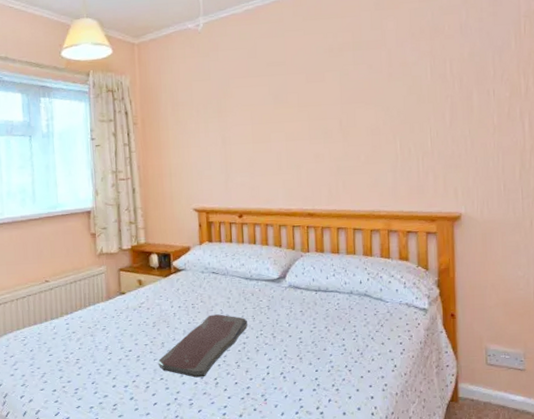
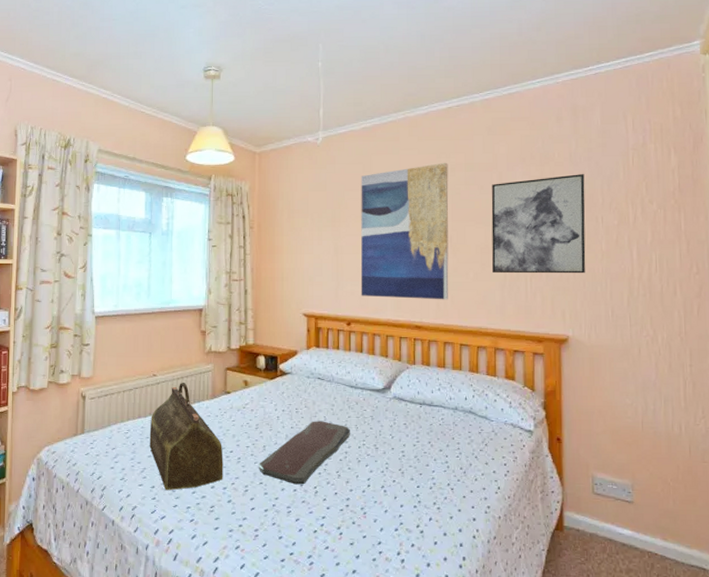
handbag: none [46,286,124,393] -> present [149,382,223,491]
wall art: none [245,42,340,187] -> present [360,162,449,300]
wall art: none [381,46,478,155] -> present [491,174,586,274]

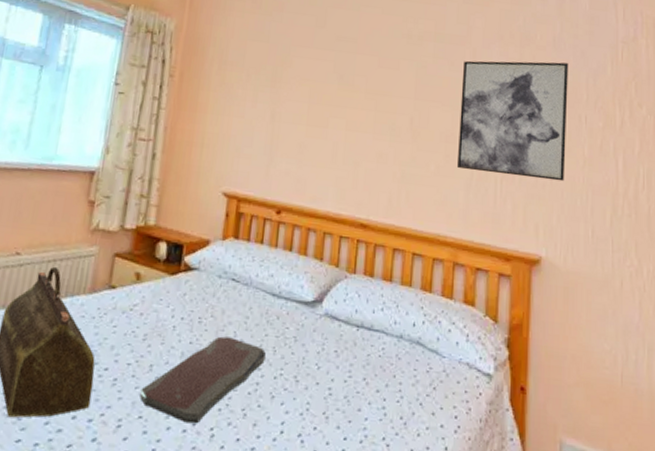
wall art: present [360,162,449,300] -> none [297,28,416,196]

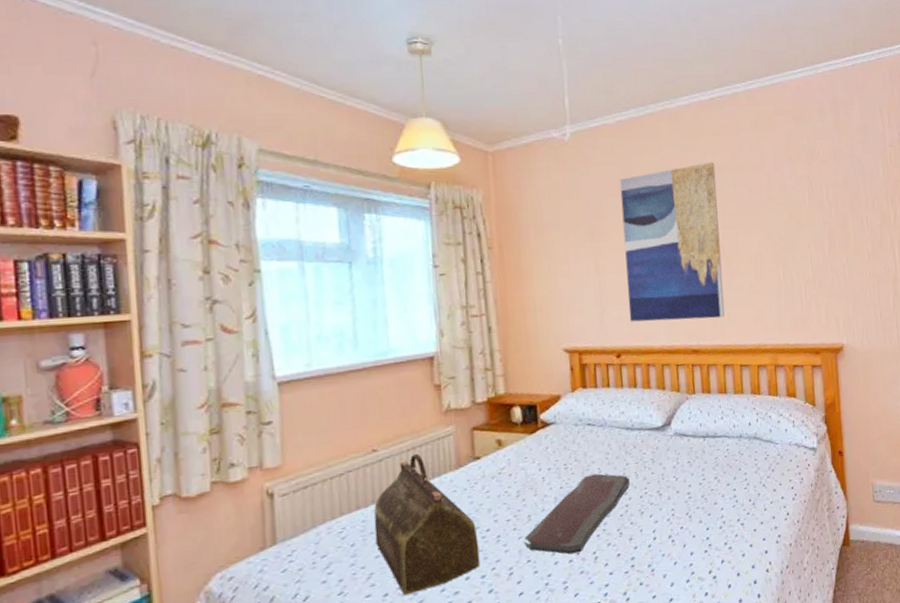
wall art: none [297,28,416,196] -> present [619,161,725,322]
wall art: present [456,60,569,182] -> none [761,172,855,284]

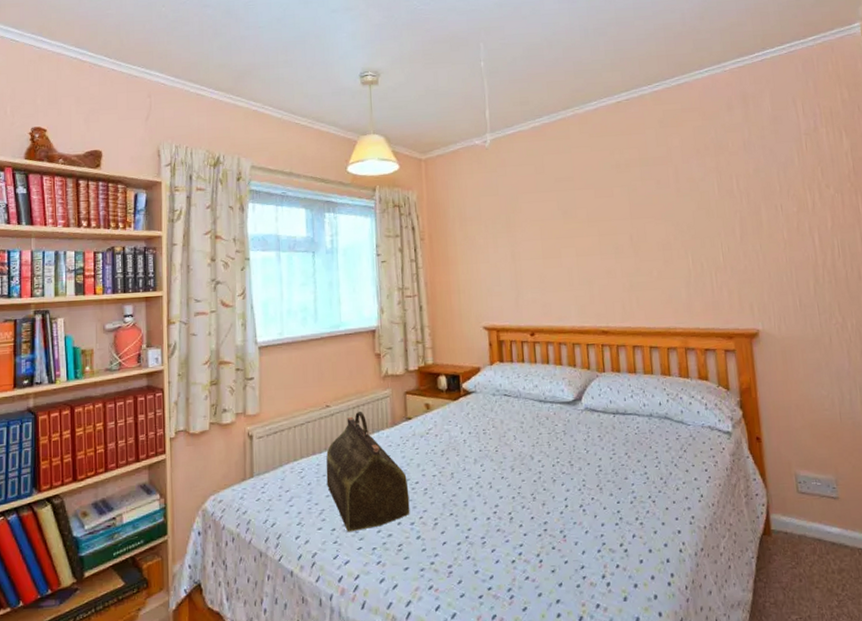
serving tray: present [524,473,630,555] -> none [447,440,543,512]
wall art: present [619,161,725,322] -> none [533,158,634,304]

